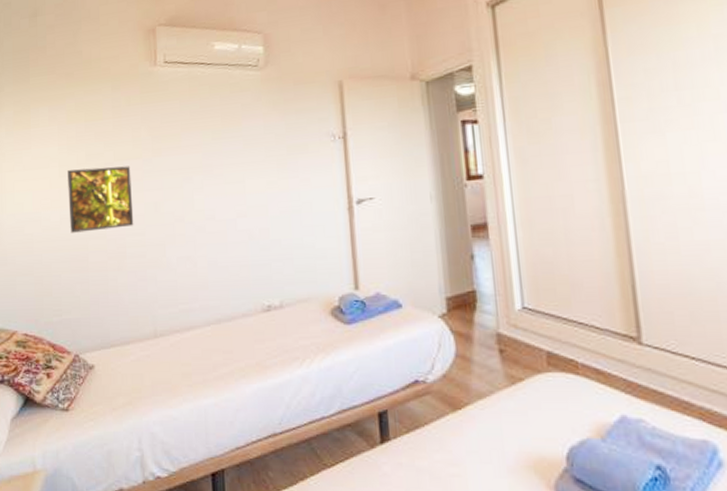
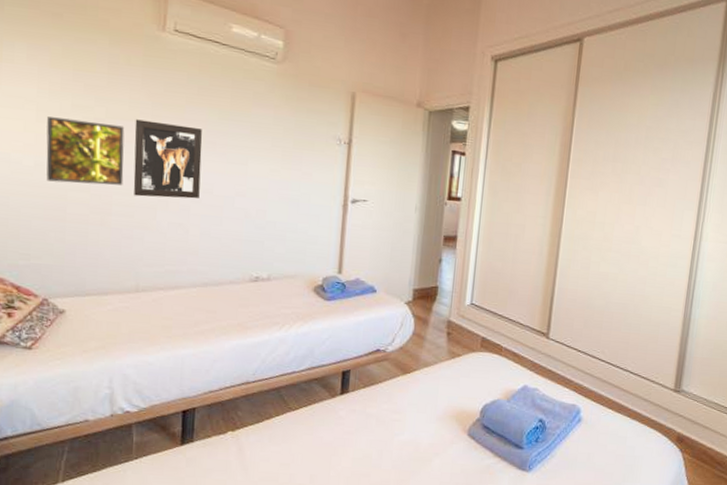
wall art: none [139,153,203,235] -> present [133,119,203,199]

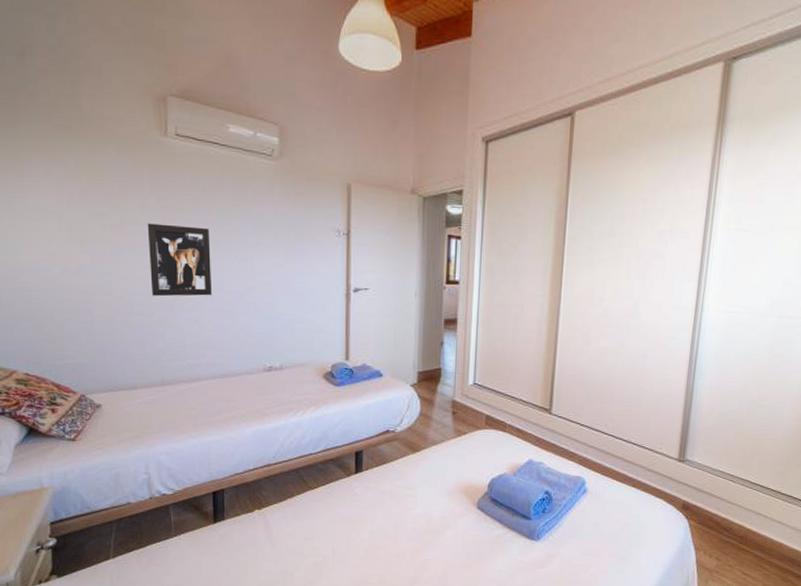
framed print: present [46,117,125,186] -> none [68,226,142,287]

